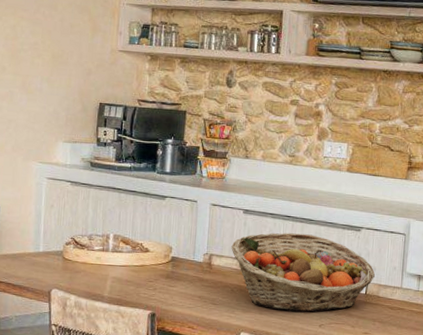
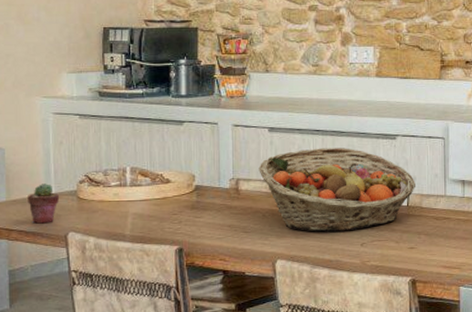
potted succulent: none [17,242,47,279] -> present [28,184,60,224]

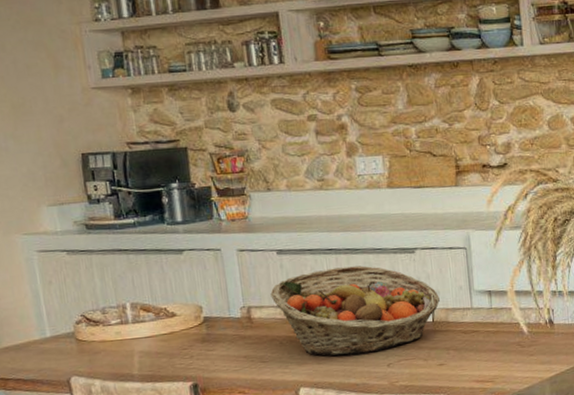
potted succulent: present [28,184,60,224] -> none [20,327,57,371]

